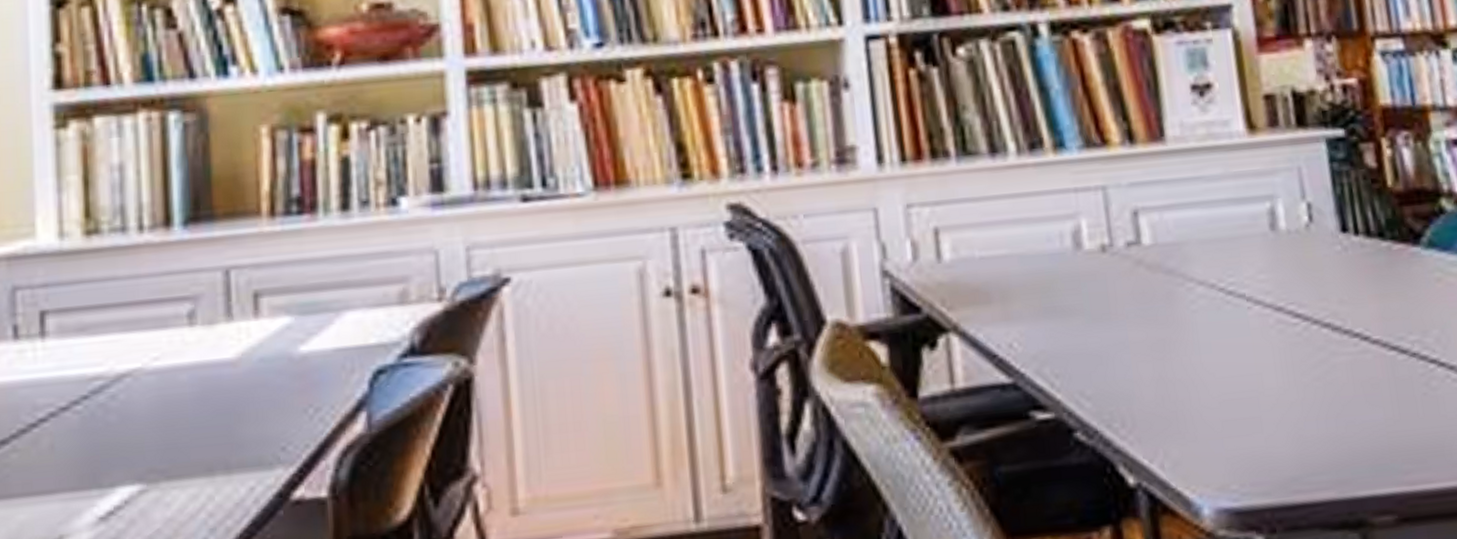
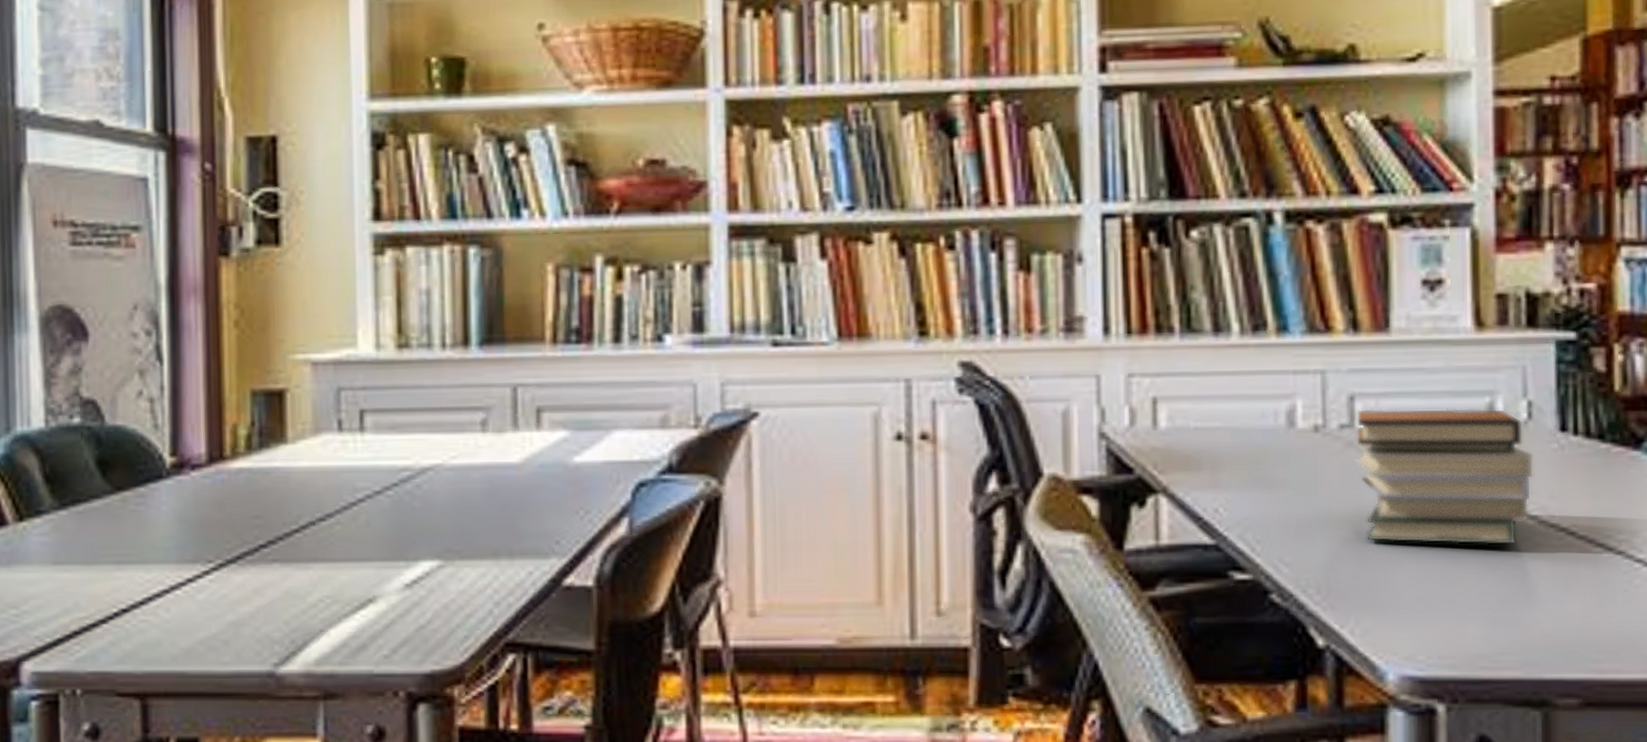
book stack: none [1141,213,1322,366] -> present [1355,408,1534,546]

